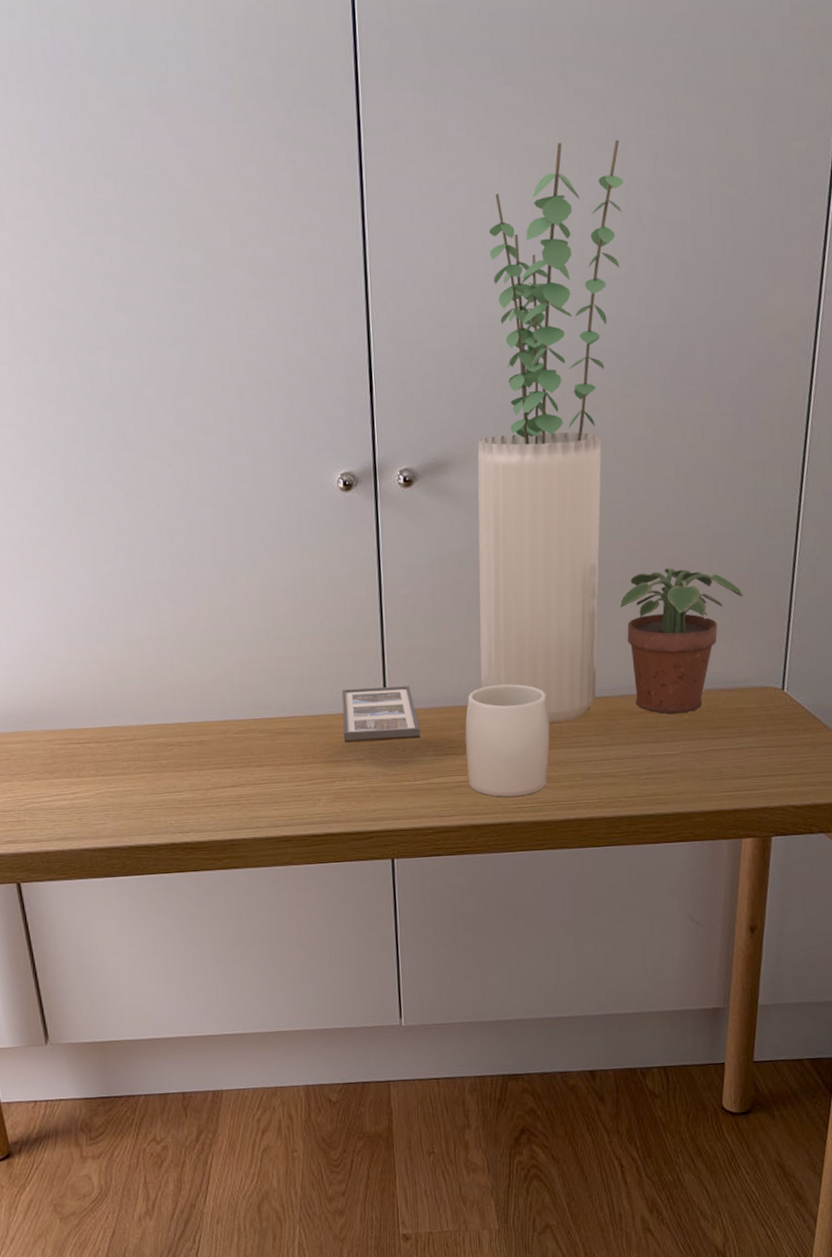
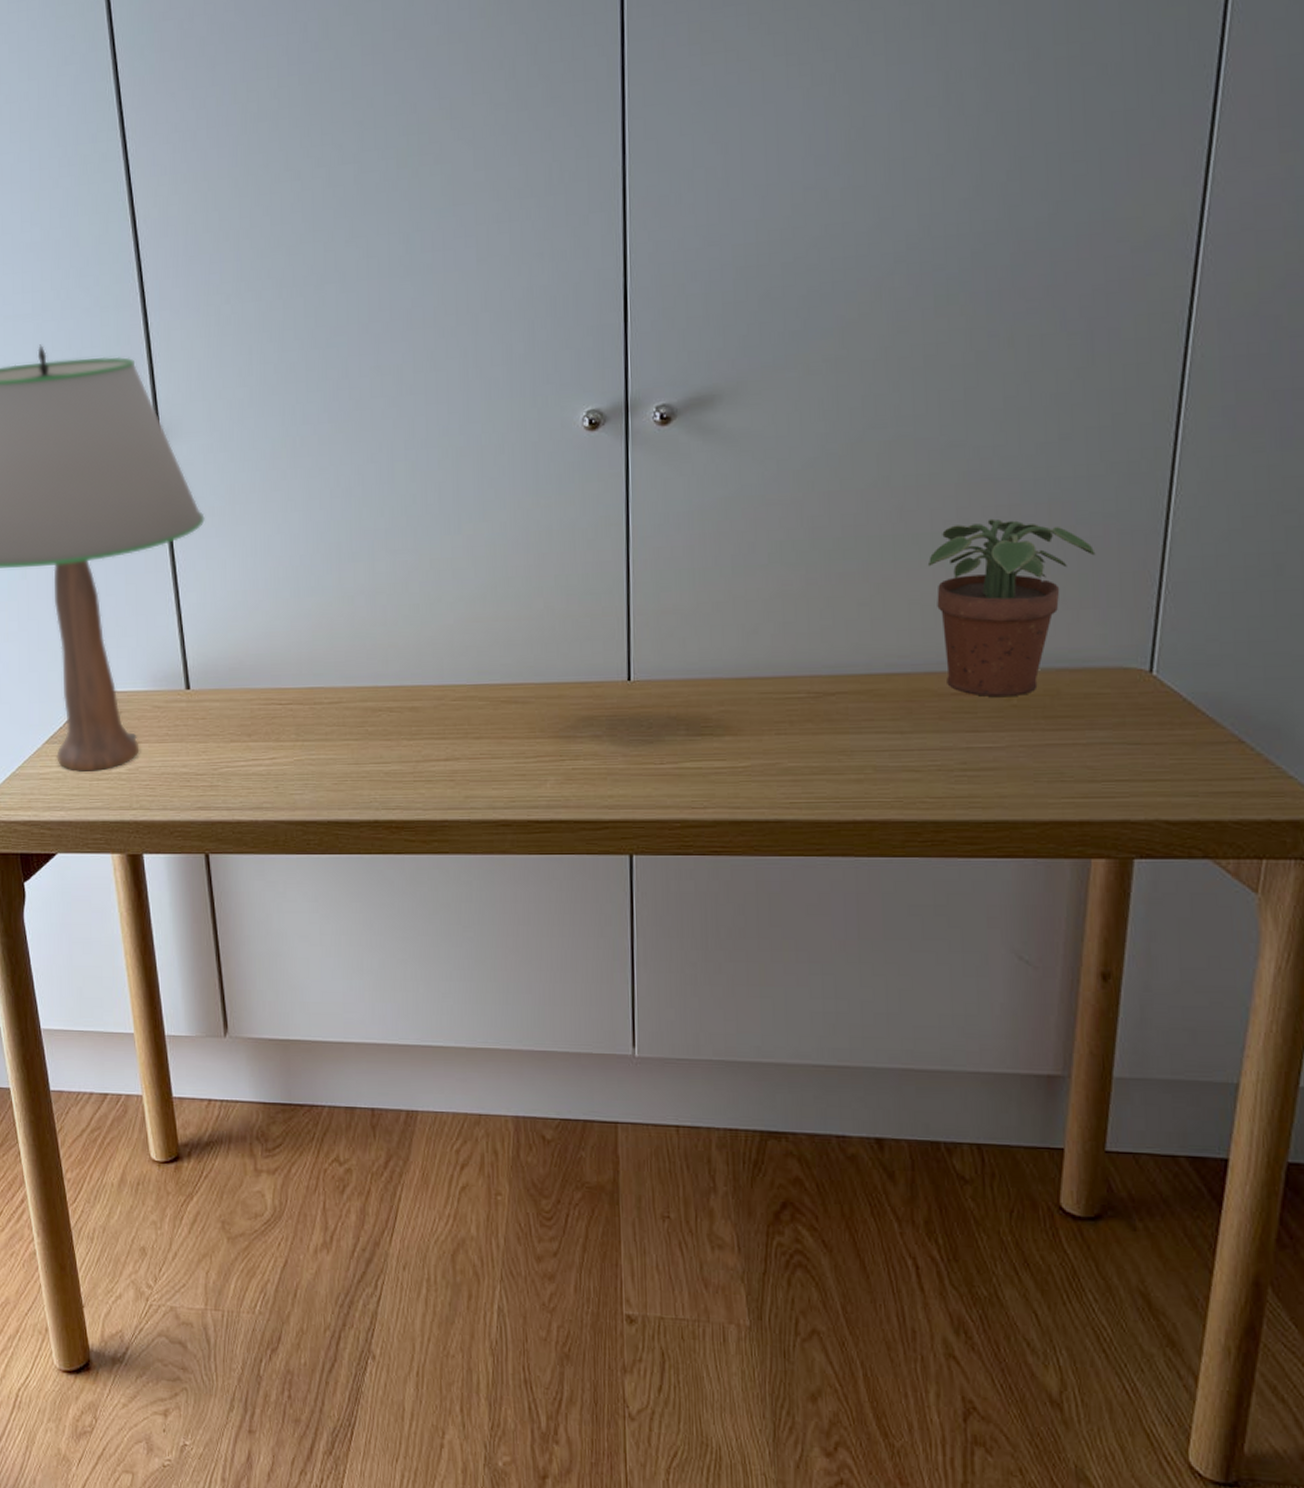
photo frame: present [341,686,421,742] -> none [577,652,670,715]
mug: present [464,684,550,798] -> none [724,654,833,790]
vase: present [477,139,623,723] -> none [746,23,942,702]

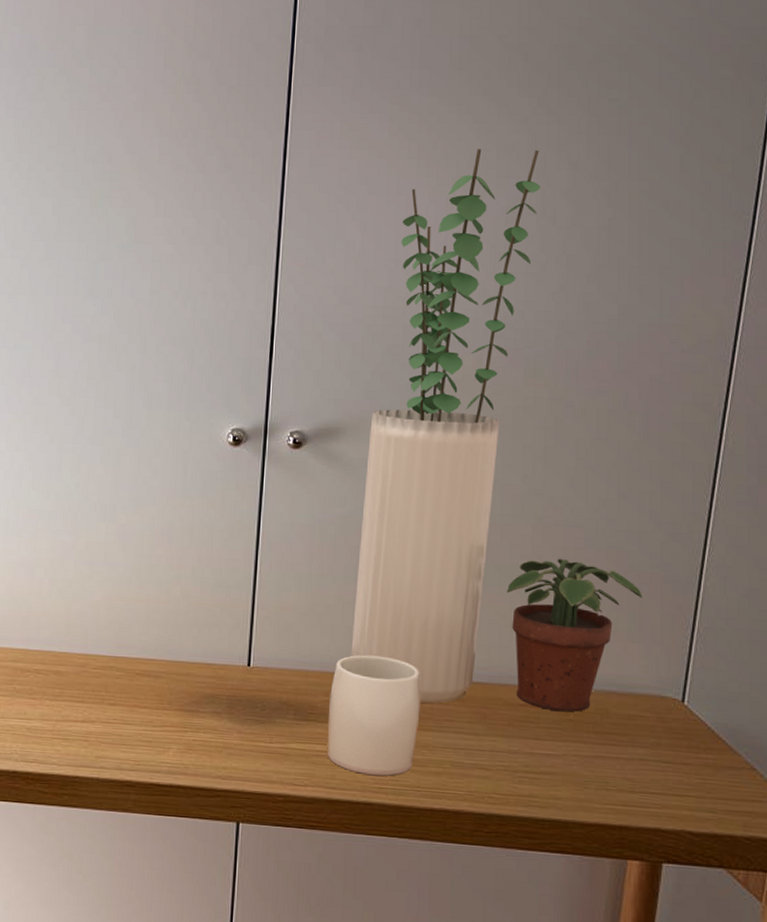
mug: none [724,654,833,790] -> present [327,655,421,777]
vase: none [746,23,942,702] -> present [351,149,540,704]

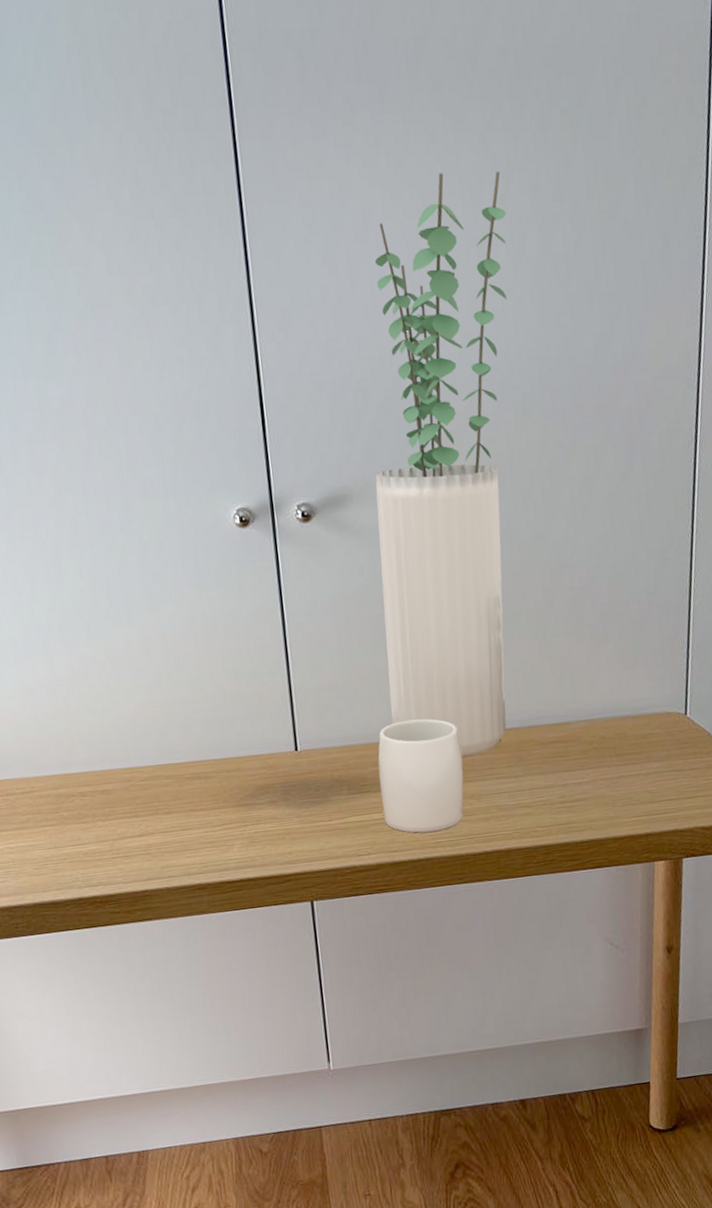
potted plant: present [506,558,643,712] -> none [525,598,644,743]

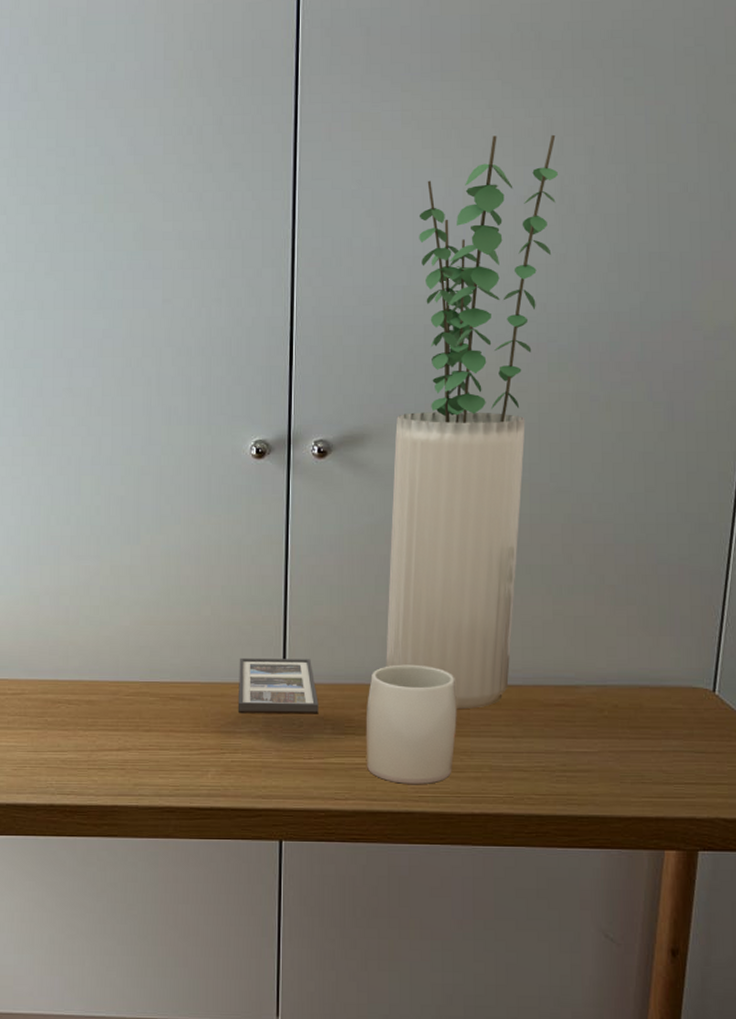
photo frame: none [249,724,333,784] -> present [239,657,319,714]

